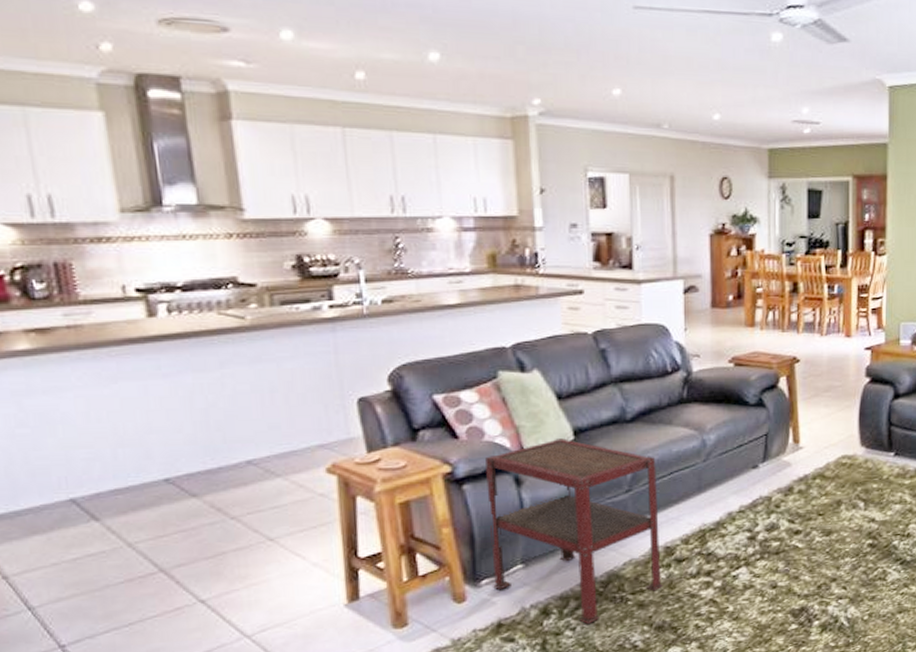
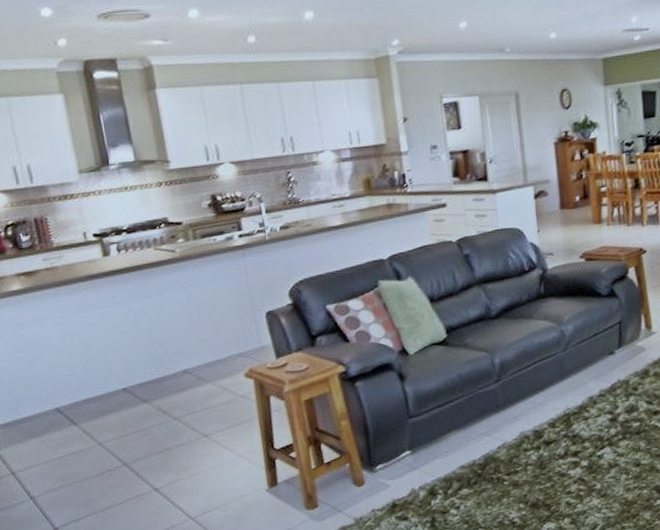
side table: present [485,438,663,625] -> none [373,337,535,504]

